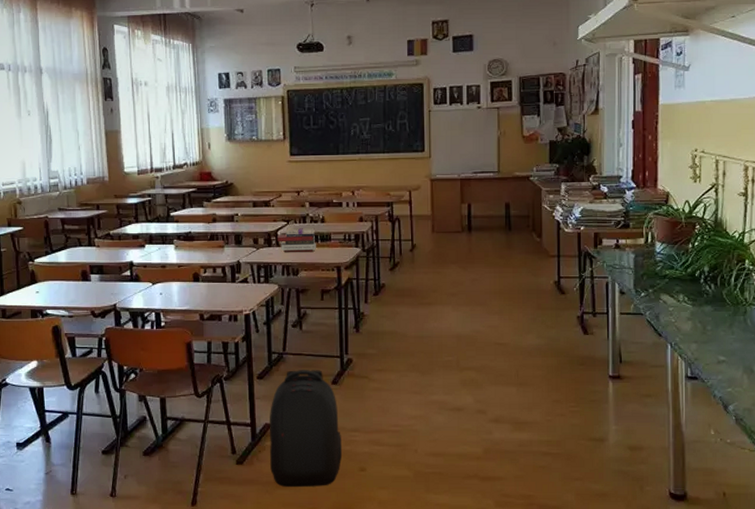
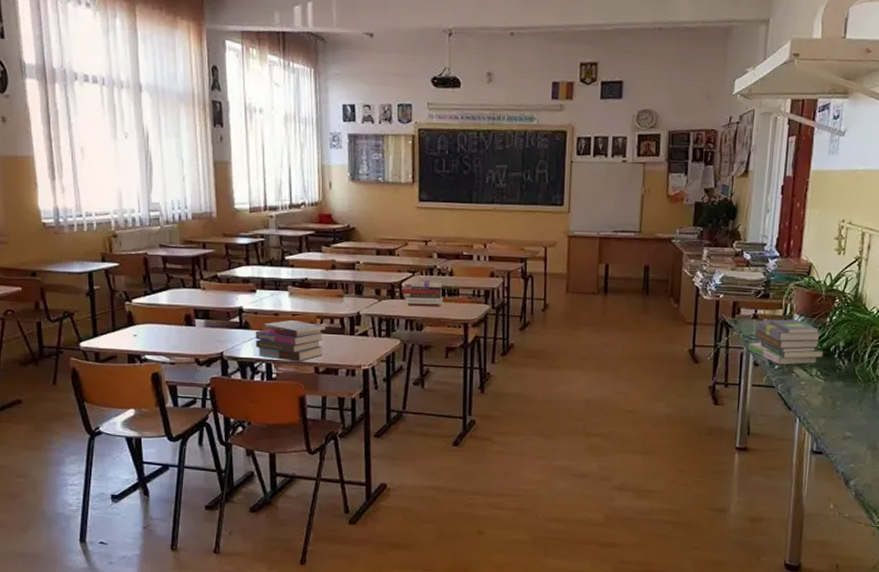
books: none [145,271,209,310] -> present [255,320,326,362]
backpack: present [269,370,343,487] -> none [385,429,461,548]
books: none [613,247,689,292] -> present [748,319,823,365]

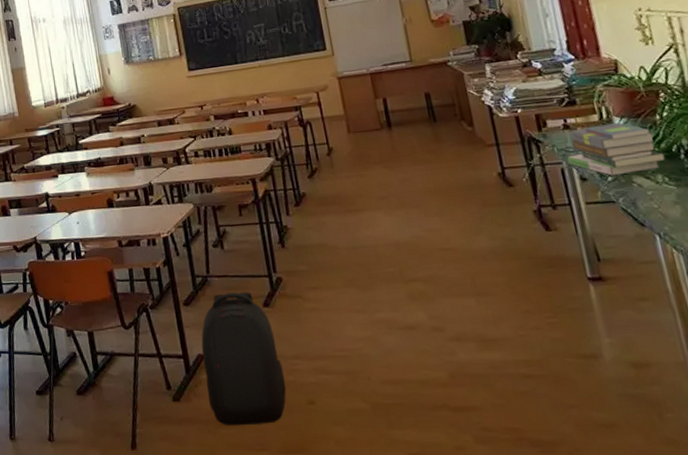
books: present [255,320,326,362] -> none [61,198,123,238]
backpack: none [385,429,461,548] -> present [201,292,286,425]
books: present [401,280,443,306] -> none [186,141,227,169]

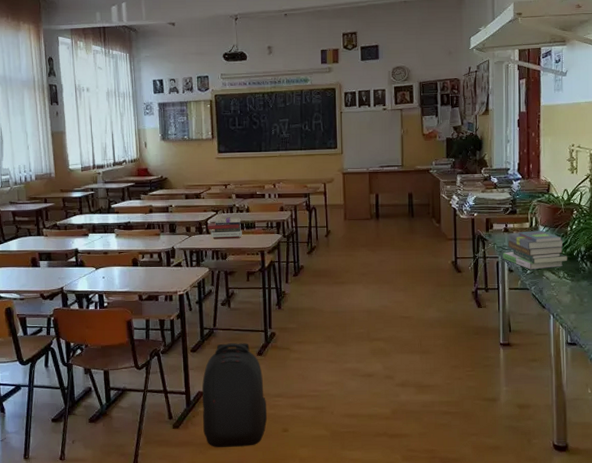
books: none [186,141,227,169] -> present [207,217,242,239]

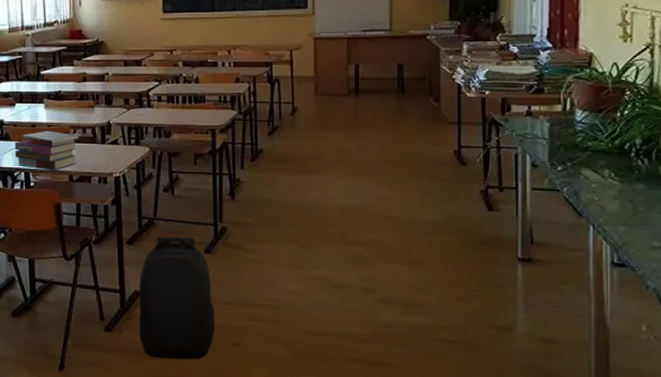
books: none [89,257,146,292] -> present [15,131,78,171]
books: present [207,217,242,239] -> none [149,89,189,113]
books: present [503,230,568,270] -> none [524,115,616,166]

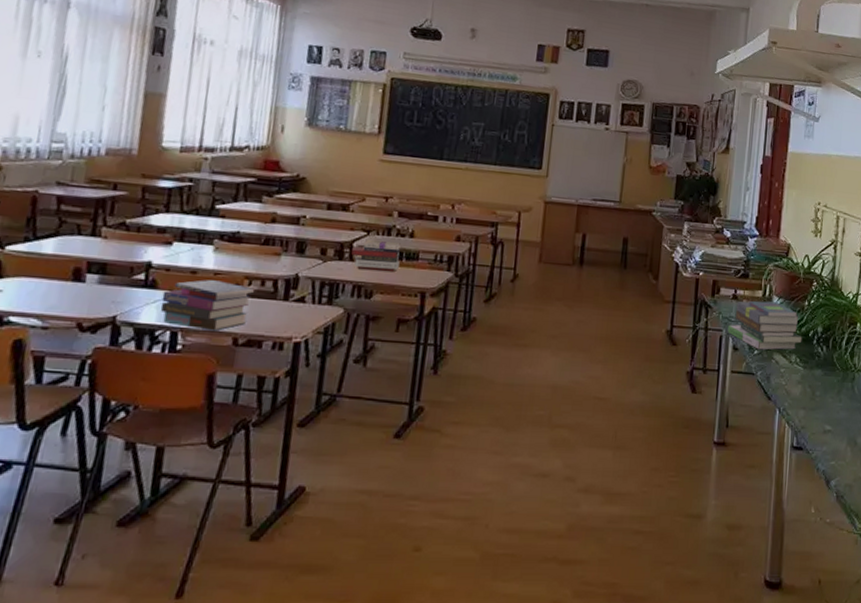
backpack: present [138,236,216,360] -> none [295,417,397,572]
books: none [149,89,189,113] -> present [351,240,401,271]
books: none [524,115,616,166] -> present [727,301,802,350]

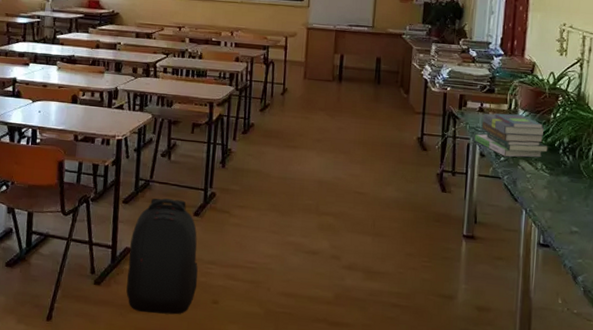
books: present [160,280,254,331] -> none [24,91,87,130]
backpack: none [295,417,397,572] -> present [126,198,198,315]
books: present [351,240,401,271] -> none [155,61,192,86]

